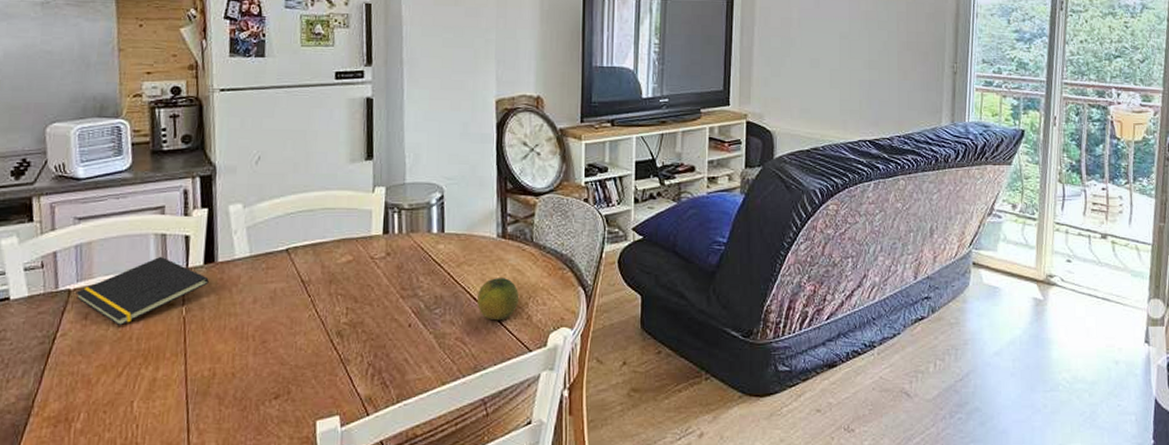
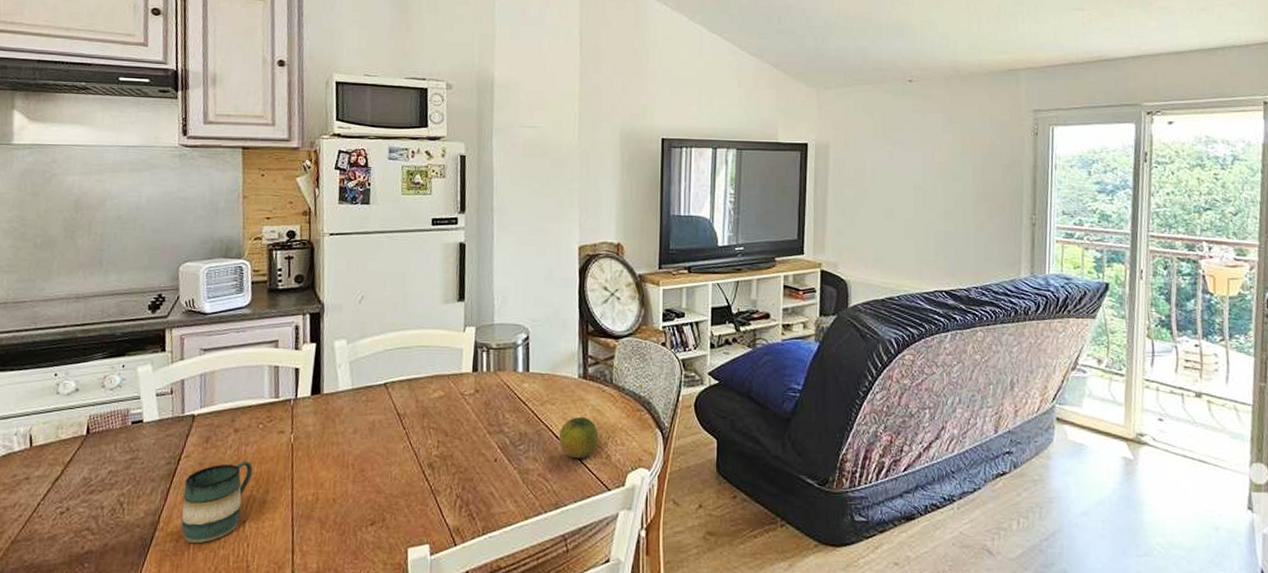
mug: none [58,338,140,427] -> present [180,461,253,543]
notepad: present [76,256,209,326] -> none [199,386,315,450]

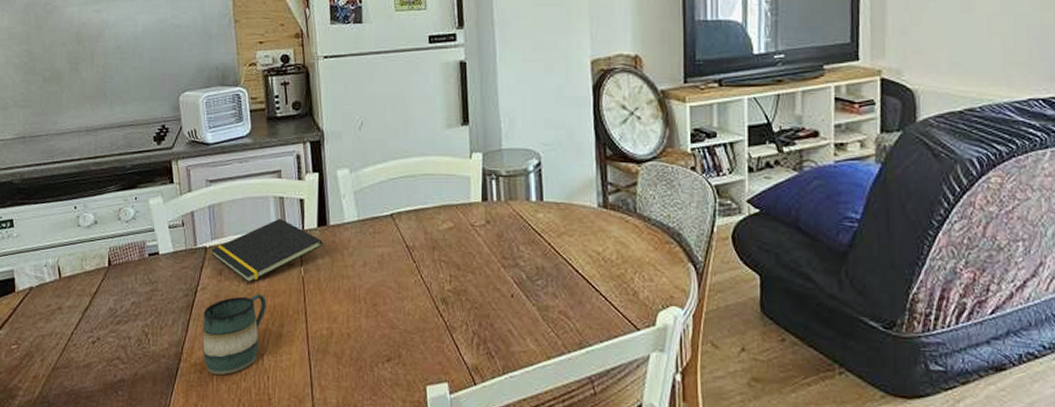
notepad: none [199,386,315,450] -> present [211,218,323,283]
fruit: present [559,417,599,459] -> none [580,250,624,296]

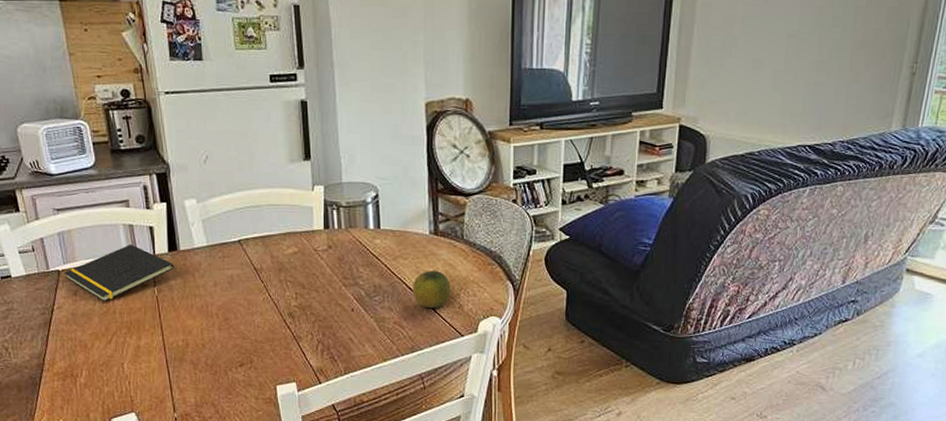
mug: present [202,294,266,375] -> none [61,312,123,381]
fruit: none [580,250,624,296] -> present [413,271,452,309]

